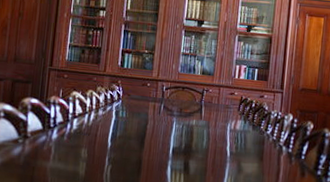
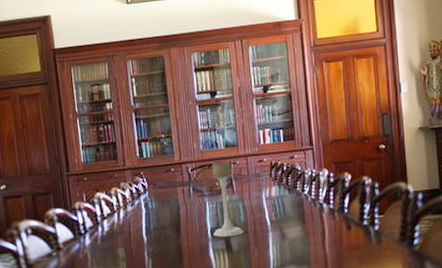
candle holder: none [174,86,204,160] -> present [211,161,243,238]

